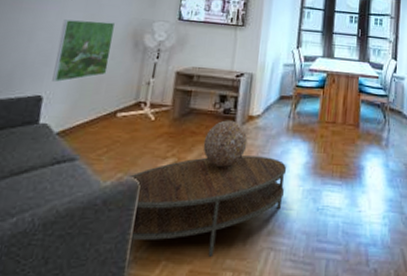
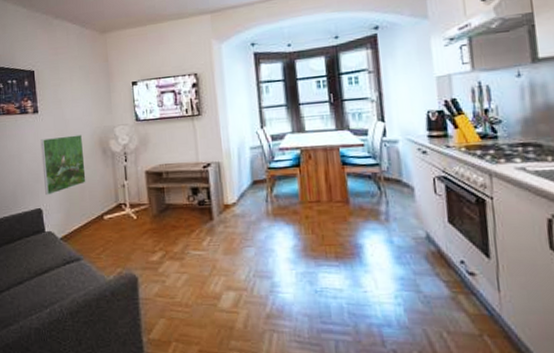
coffee table: present [128,155,287,258] -> none [127,243,277,339]
decorative sphere: present [203,120,248,167] -> none [185,211,229,256]

